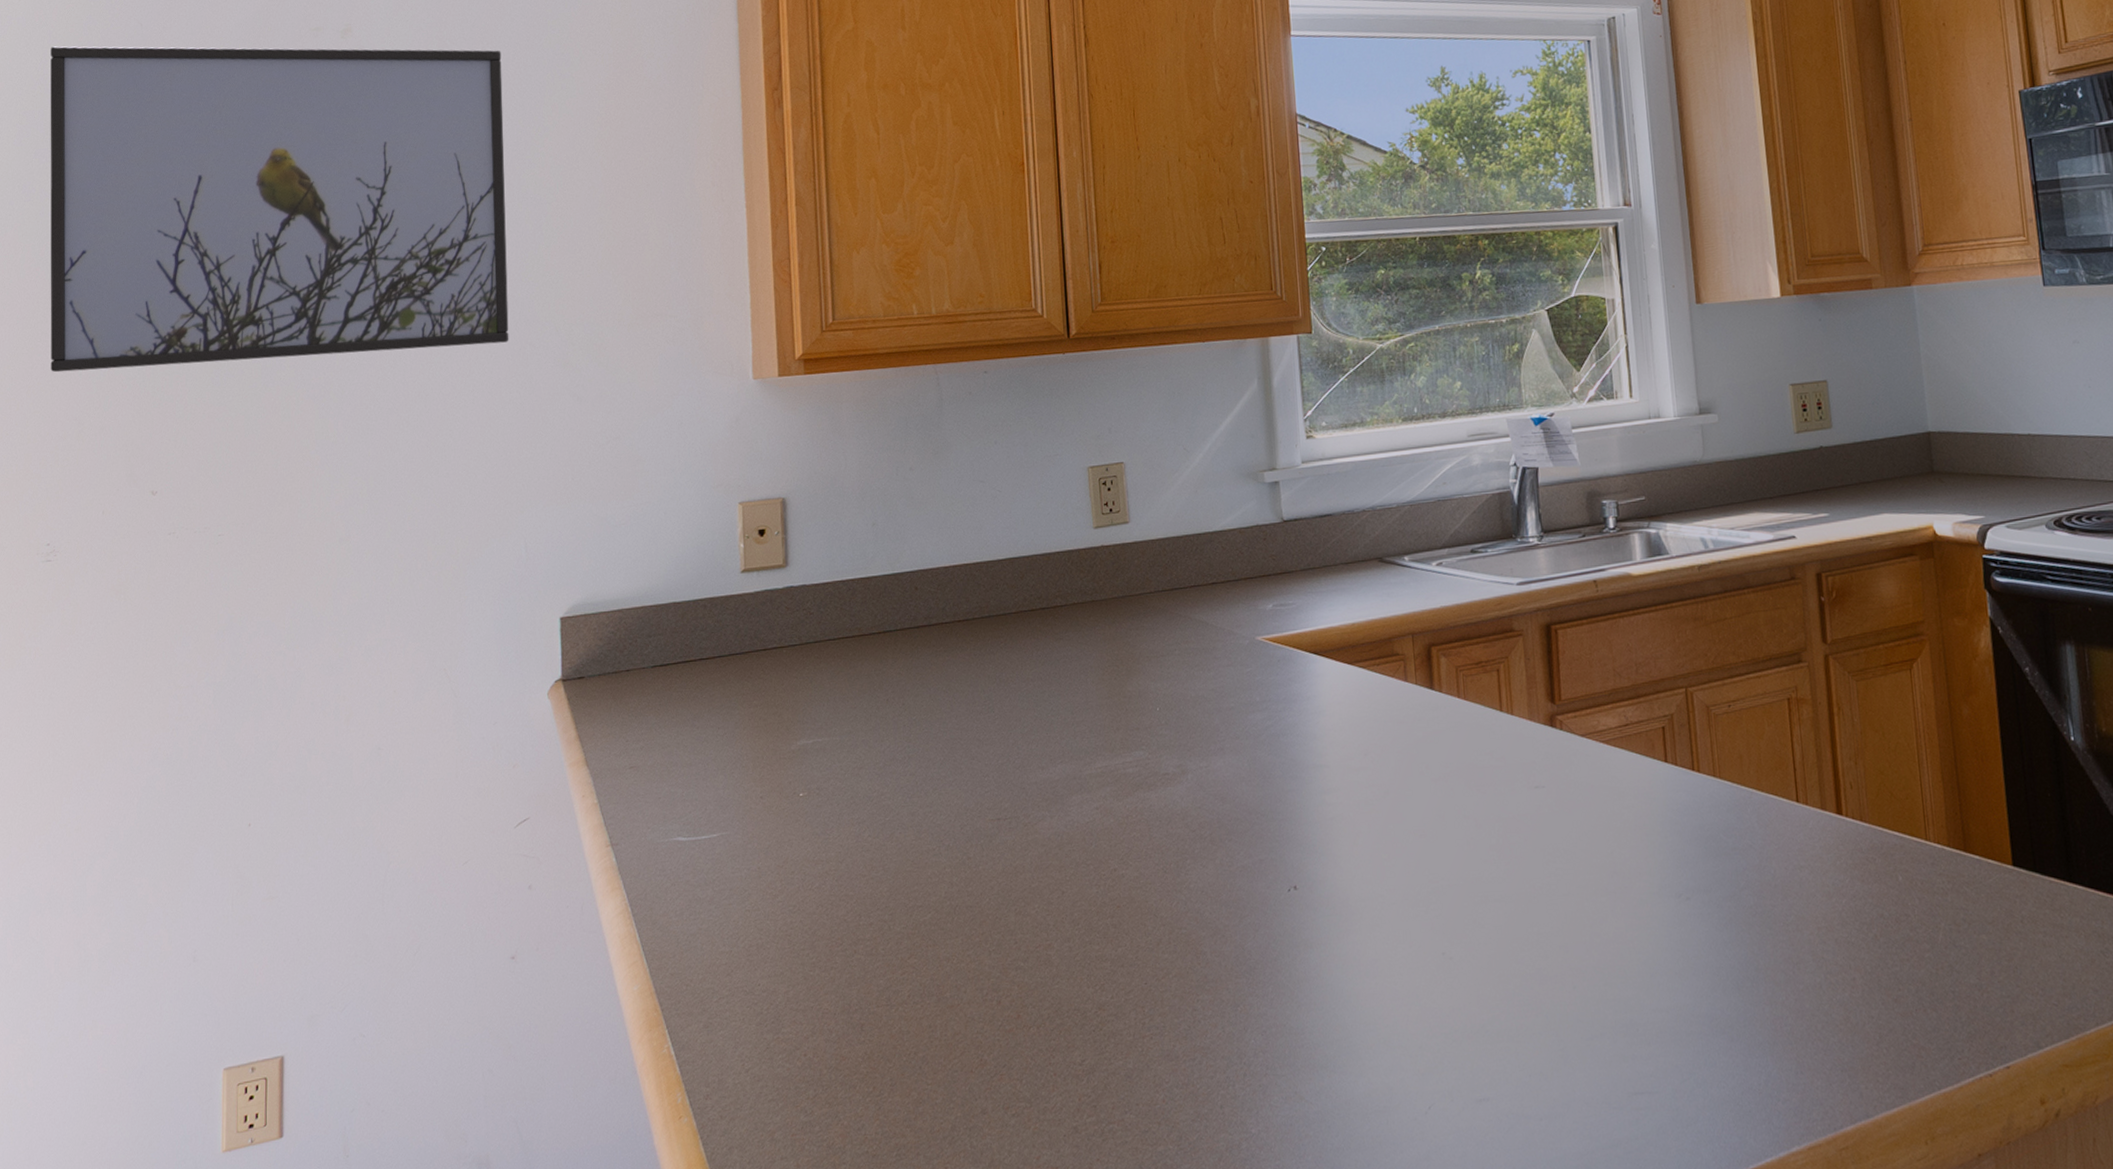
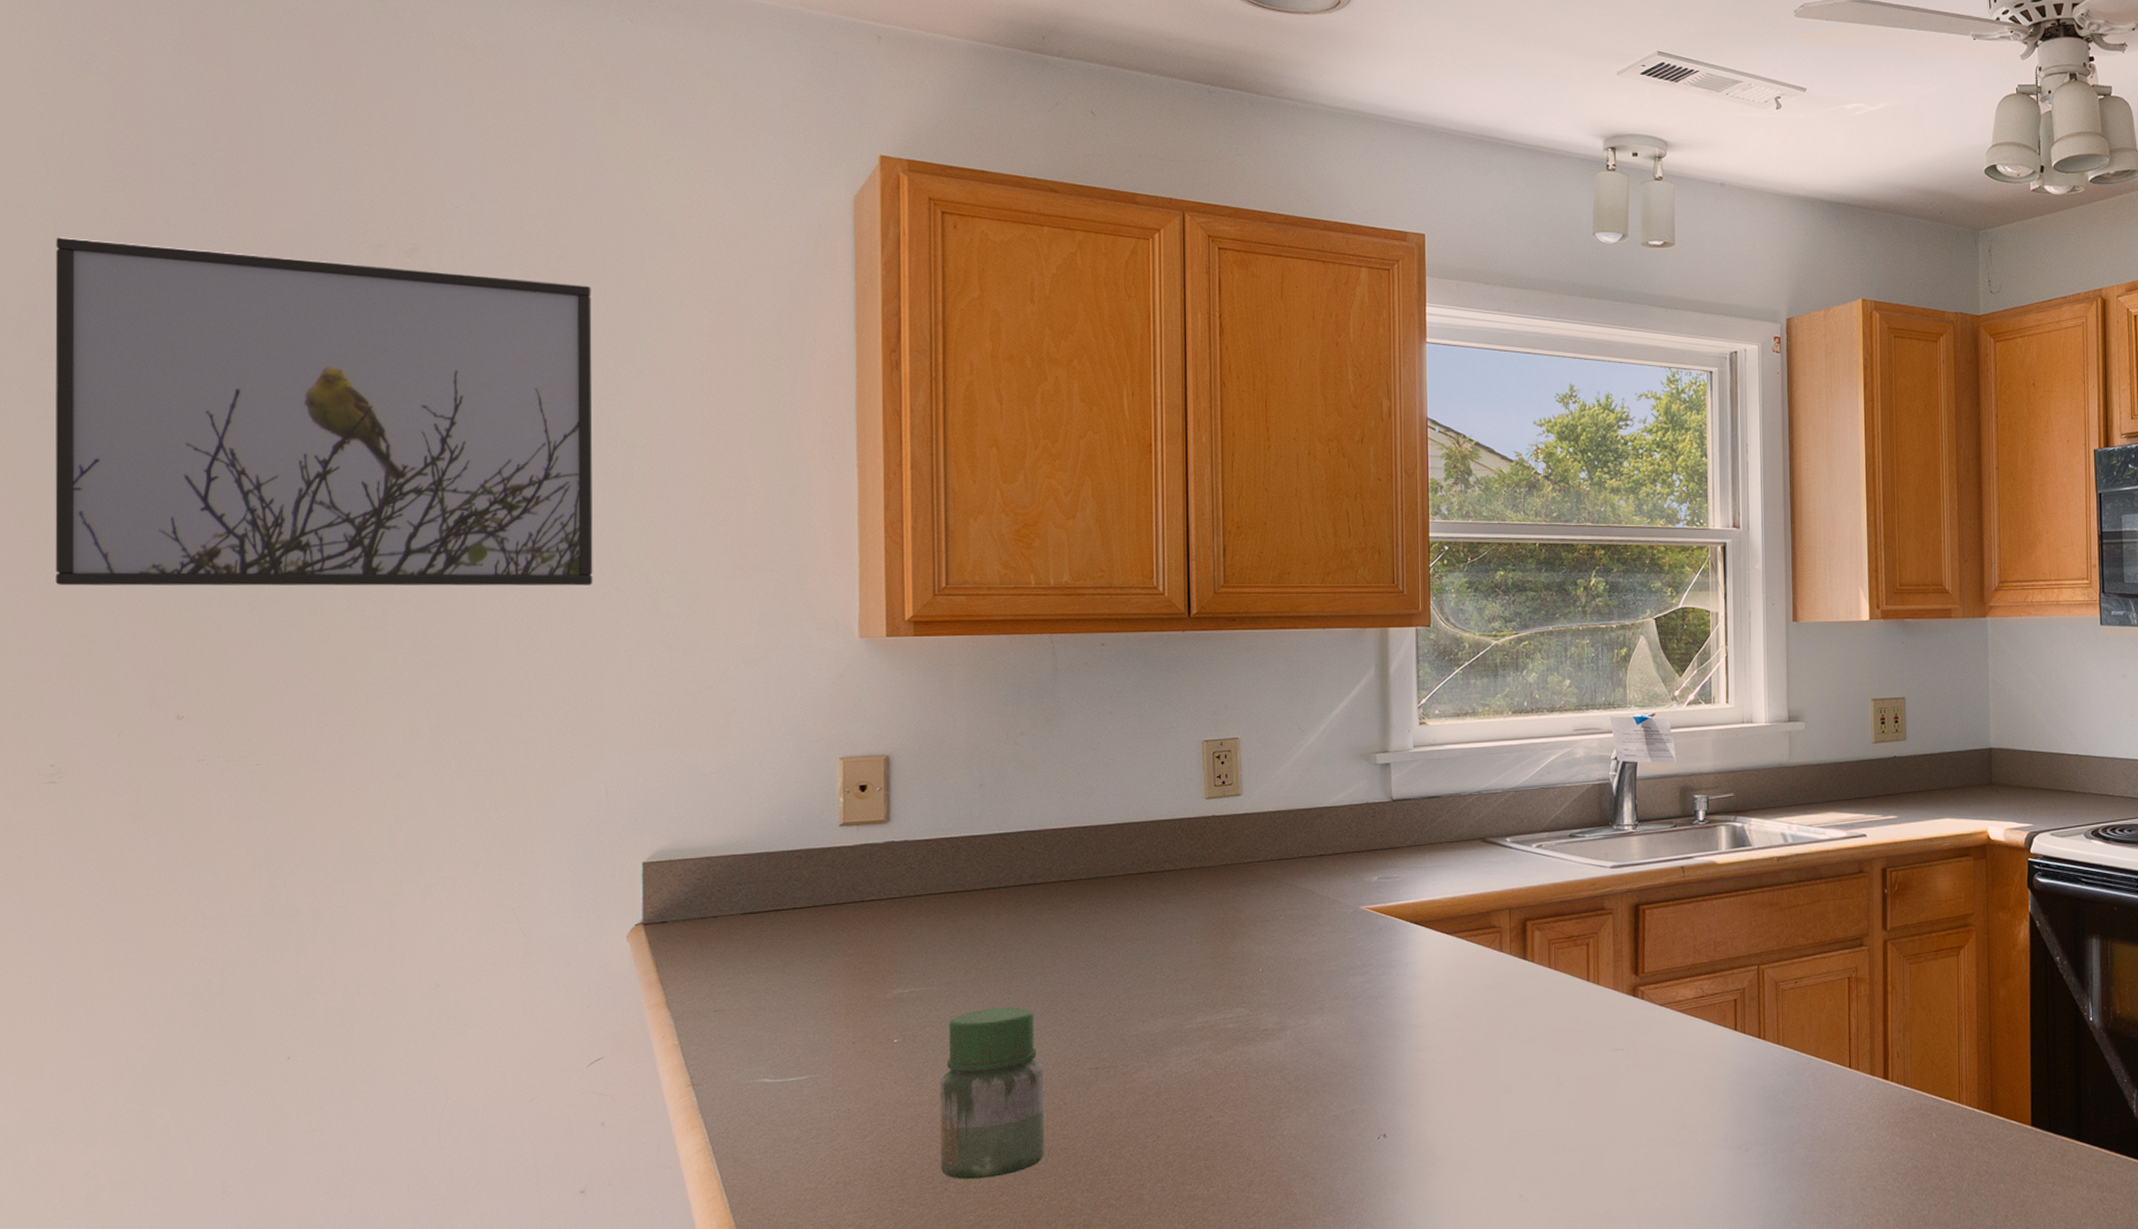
jar: none [845,755,951,941] -> present [940,1007,1044,1179]

